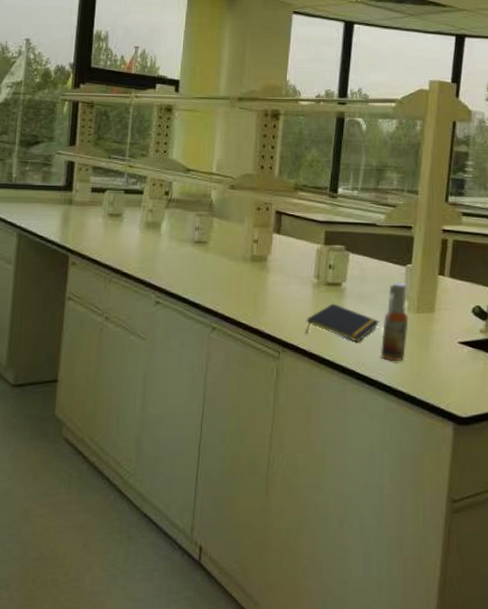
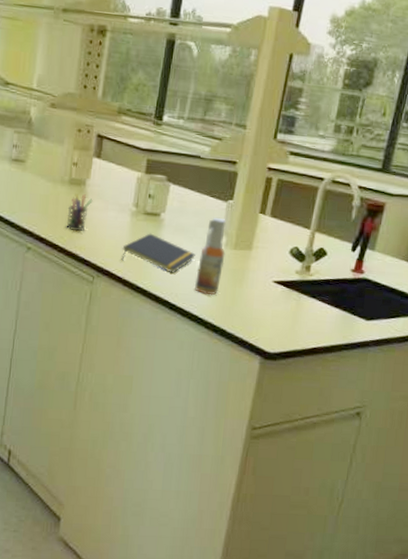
pen holder: none [250,270,275,307] -> present [66,193,93,231]

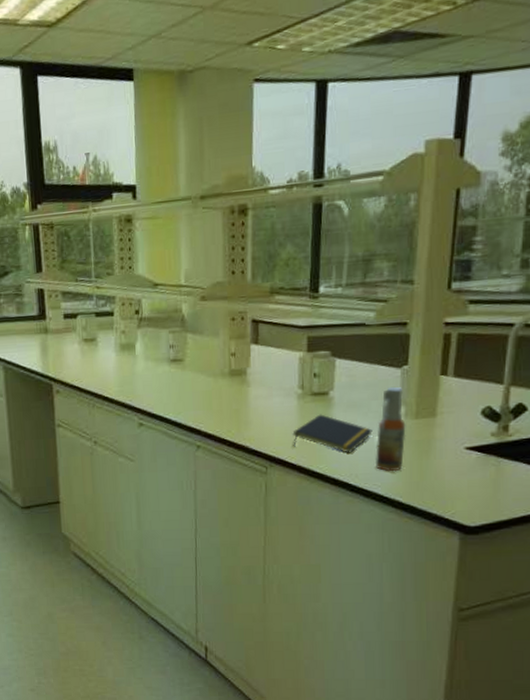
pen holder: present [66,193,93,231] -> none [231,384,256,423]

